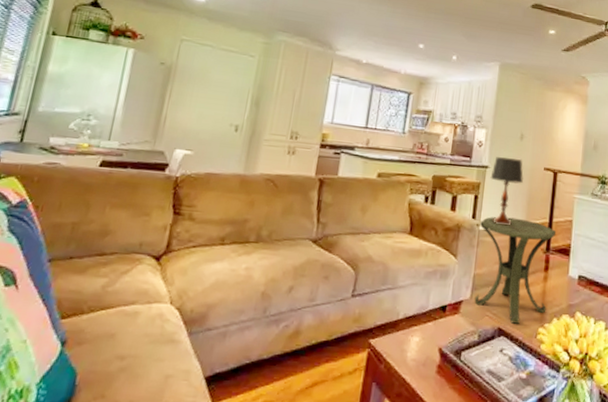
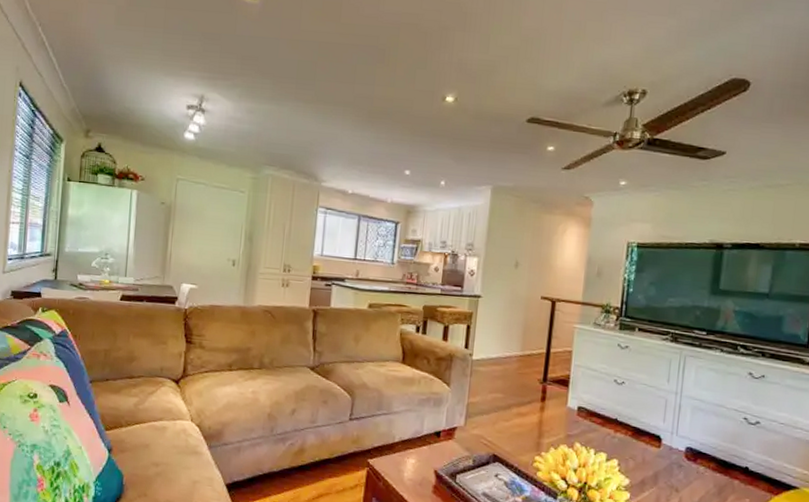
side table: present [474,217,557,324] -> none [469,346,555,452]
table lamp: present [490,157,524,226] -> none [483,286,519,356]

